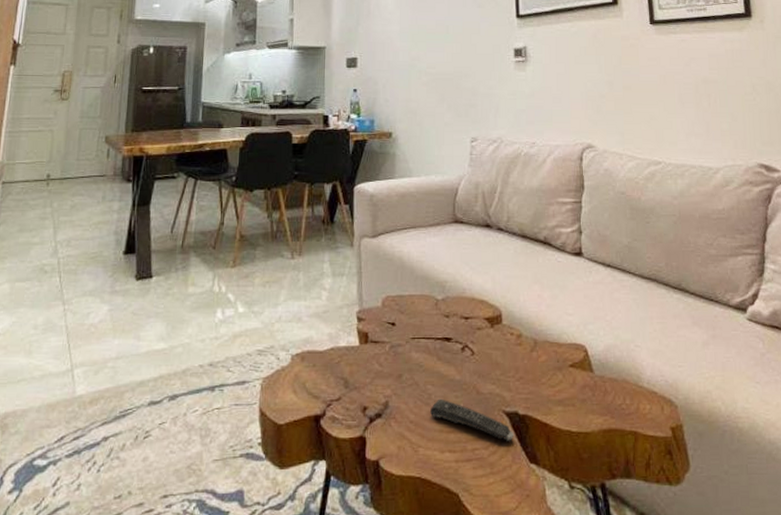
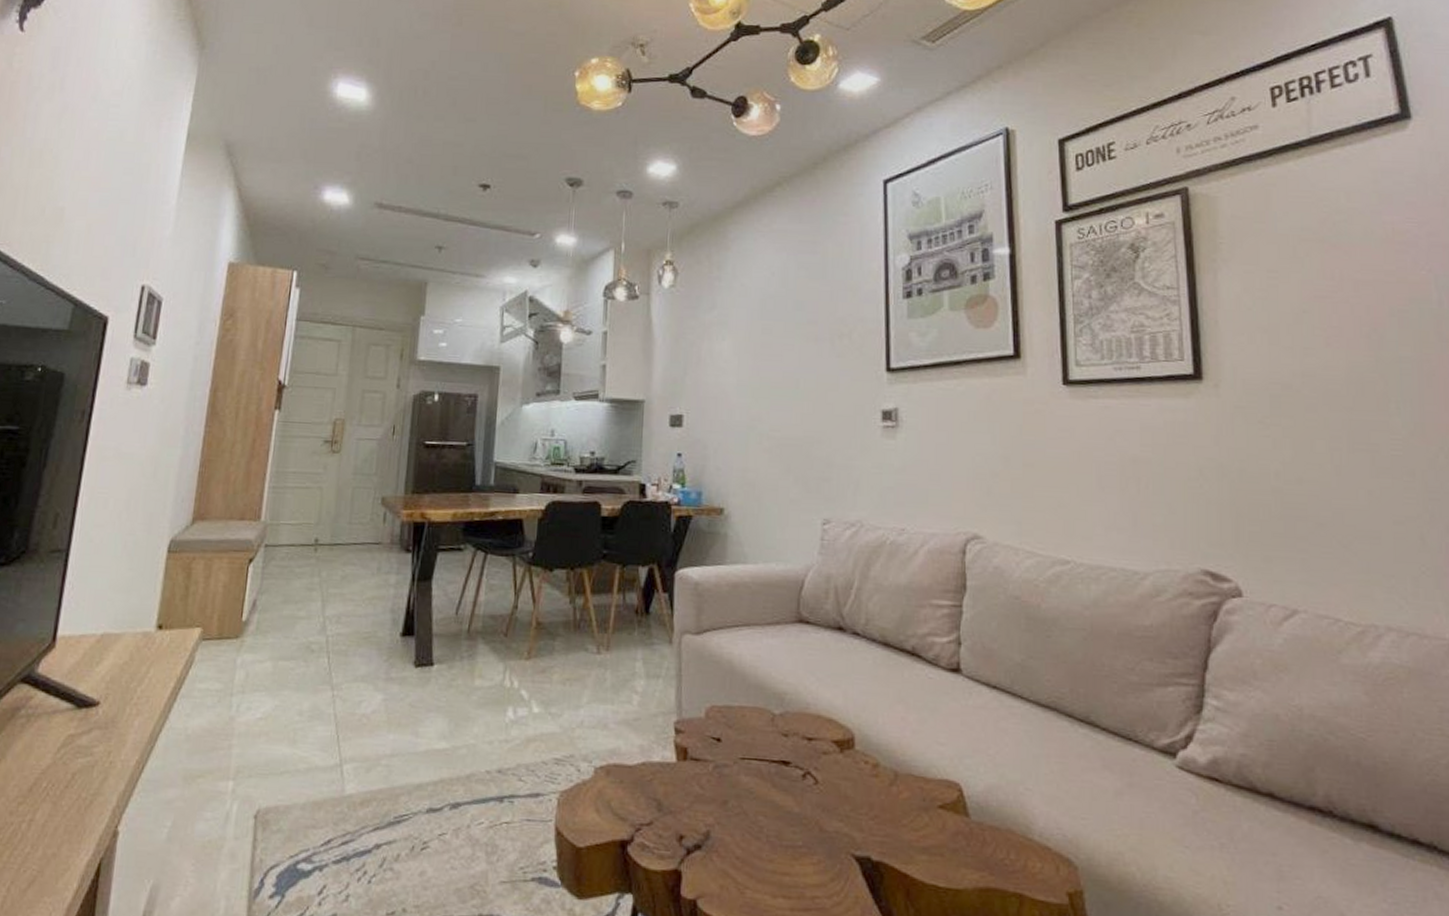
remote control: present [430,398,513,441] -> none [761,833,864,891]

